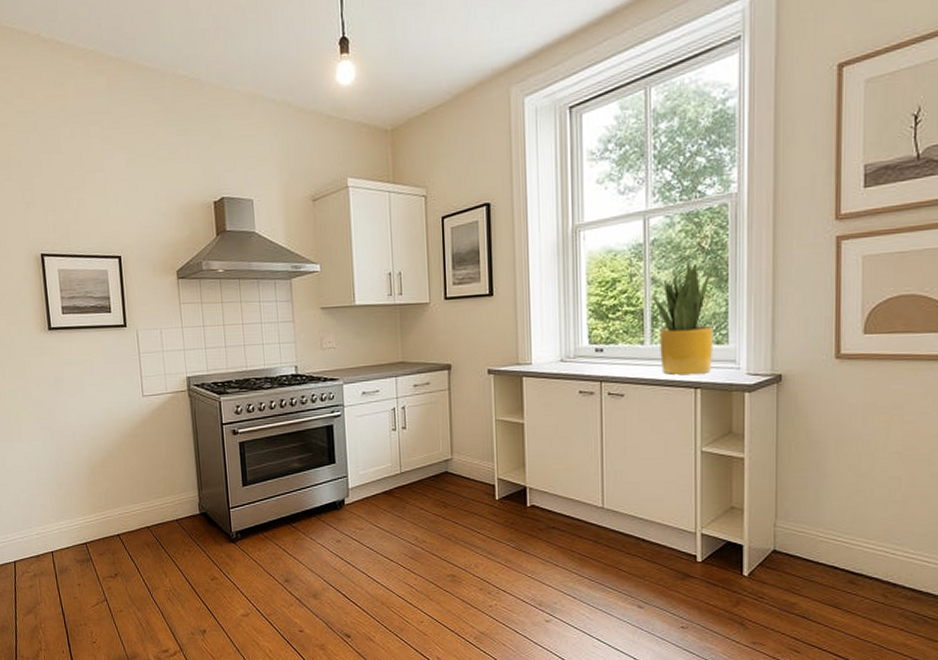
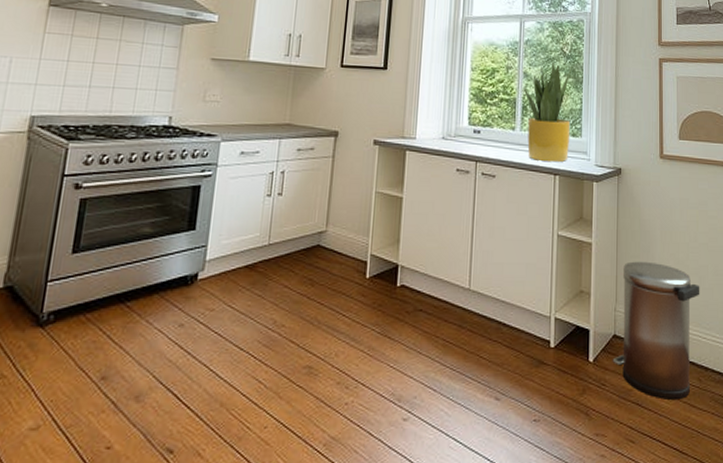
pedal bin: none [771,475,889,614] -> present [612,261,700,400]

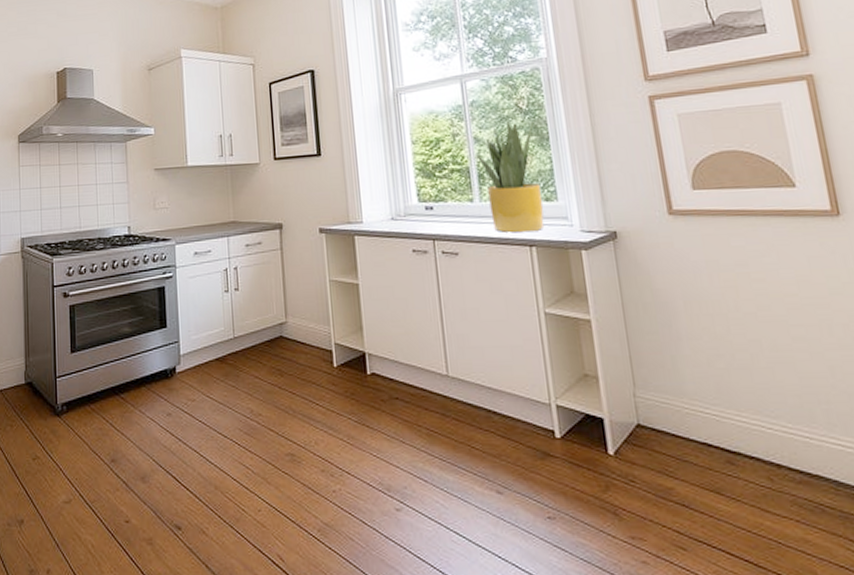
pedal bin: present [612,261,700,400] -> none [638,338,758,501]

